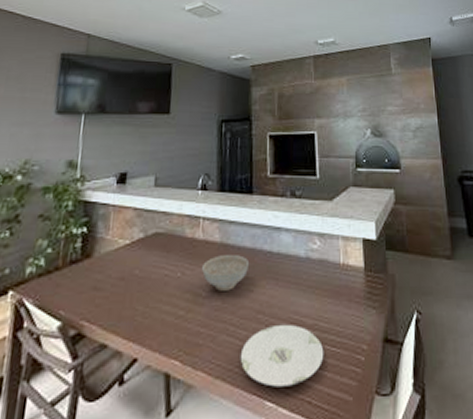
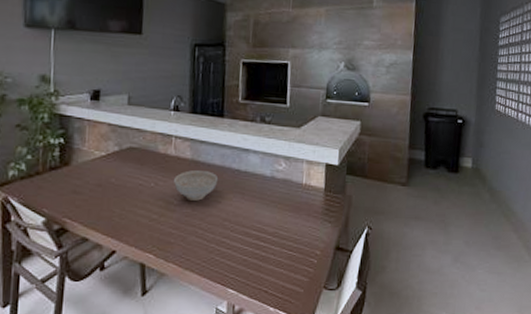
plate: present [240,324,324,387] -> none [207,230,282,279]

